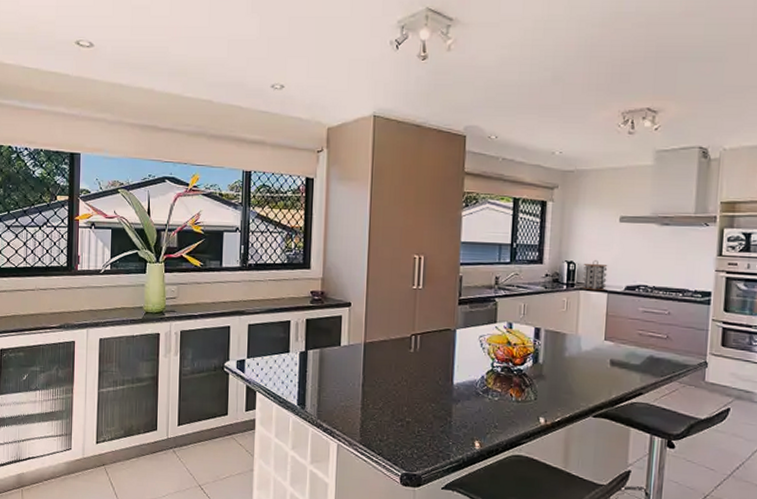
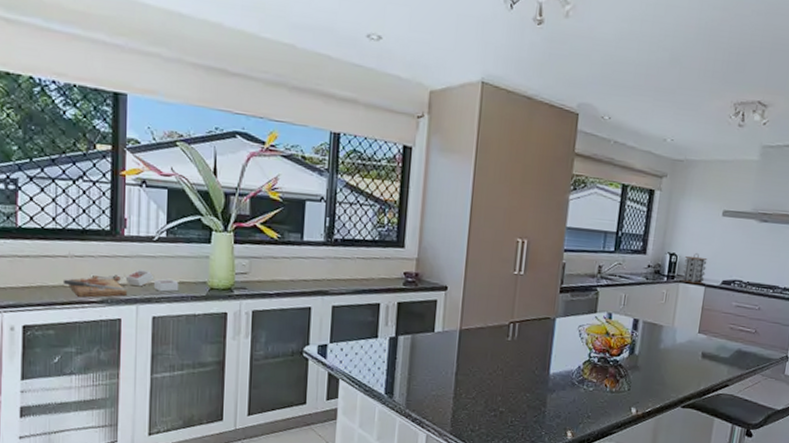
cutting board: none [30,298,121,324] -> present [62,269,179,298]

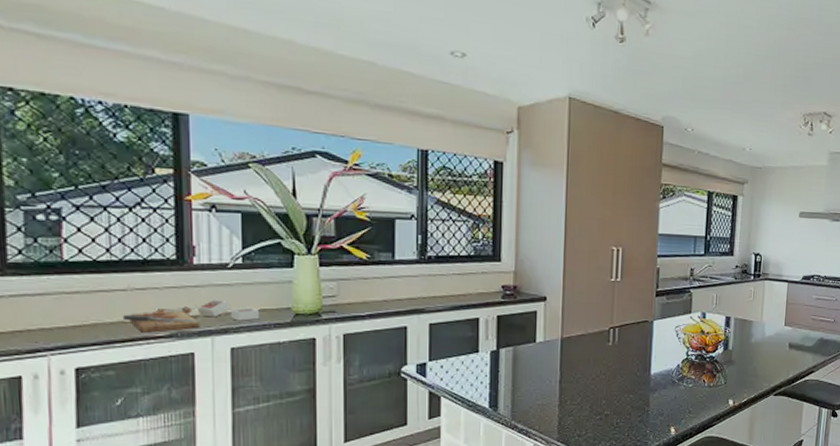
spice rack: present [682,252,708,285] -> none [767,251,789,281]

